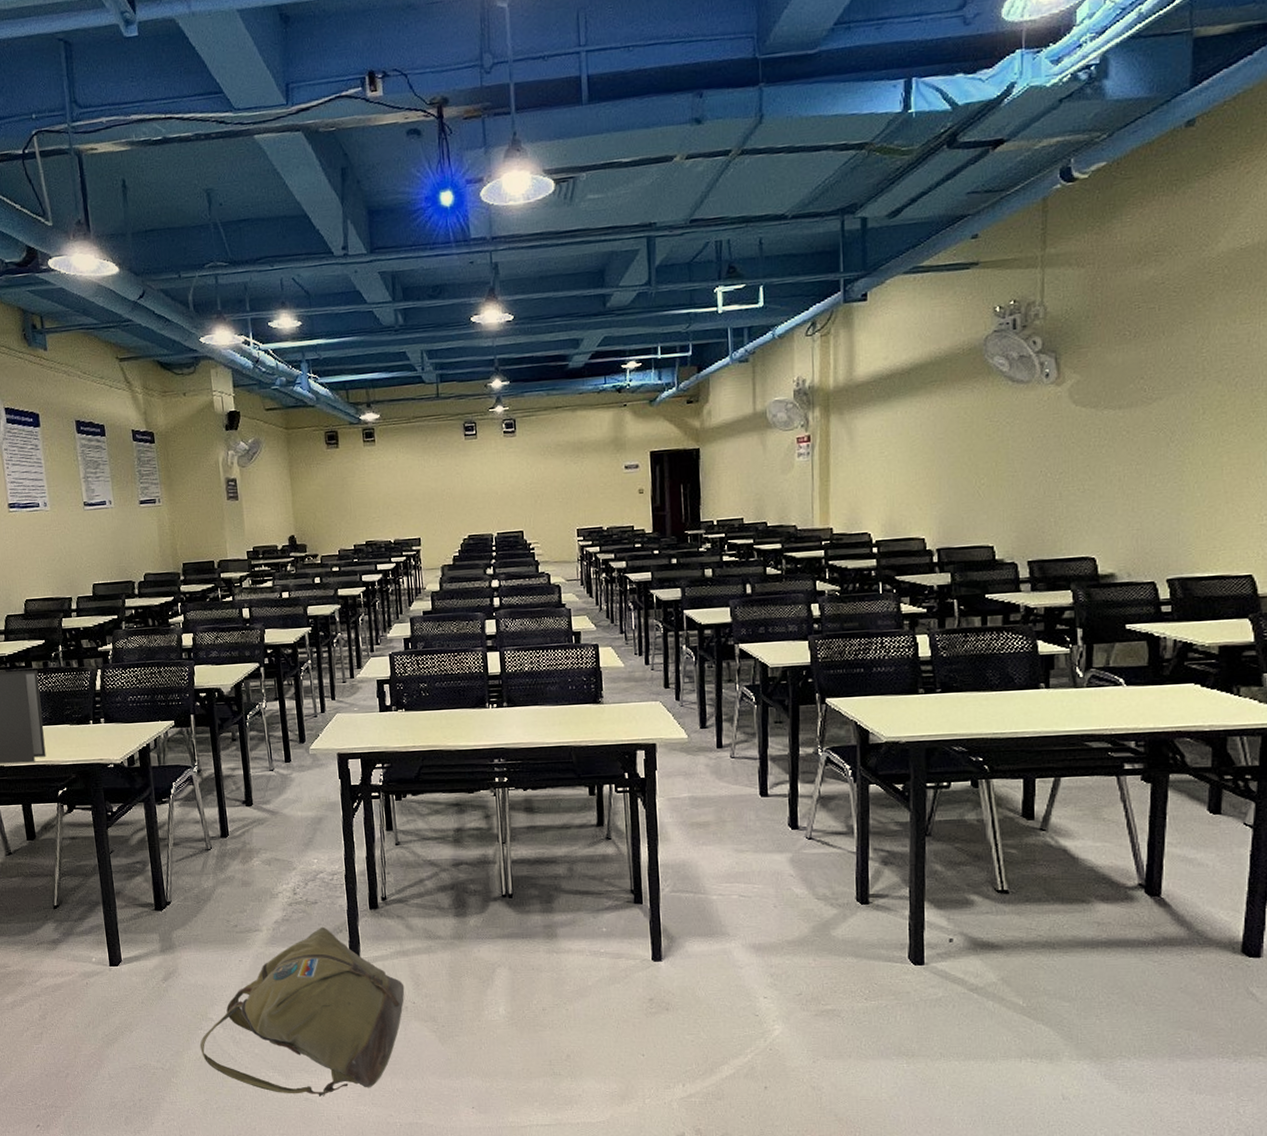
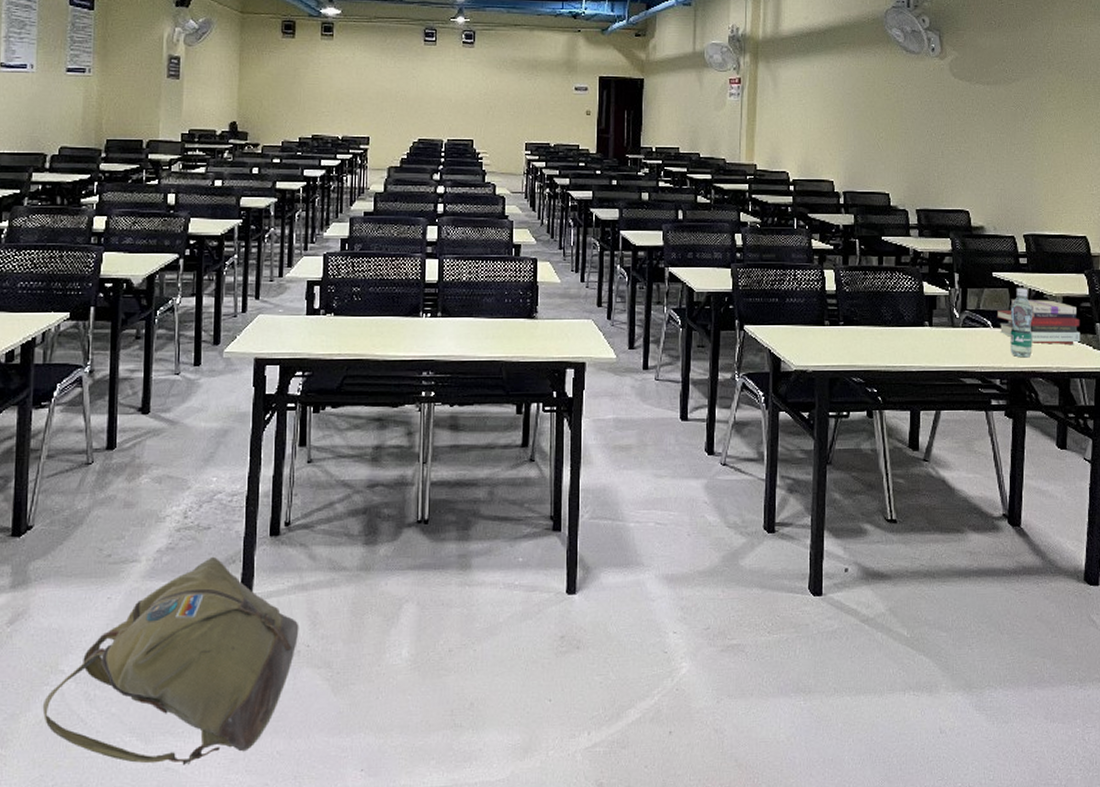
books: none [1131,650,1242,701] -> present [996,299,1080,346]
bottle: none [1149,639,1178,717] -> present [1010,288,1033,358]

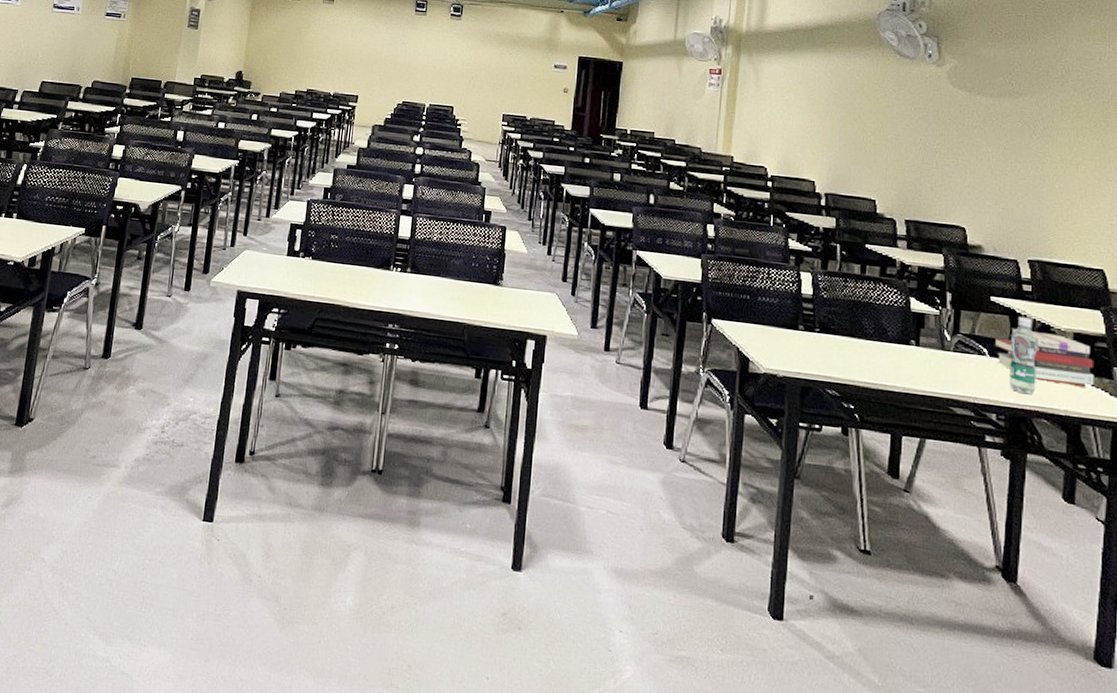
backpack: present [42,556,299,765] -> none [22,473,254,673]

